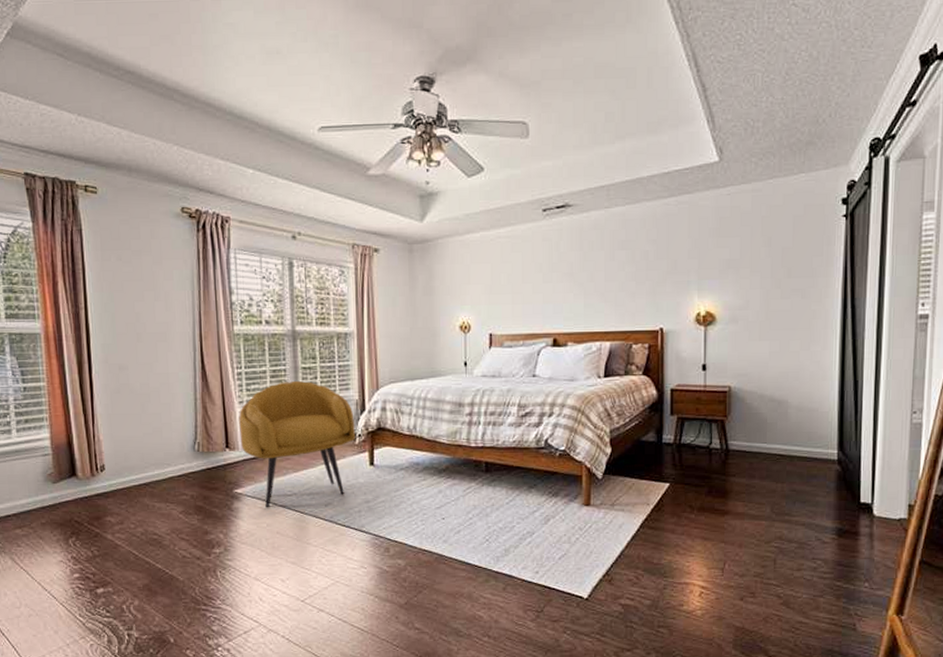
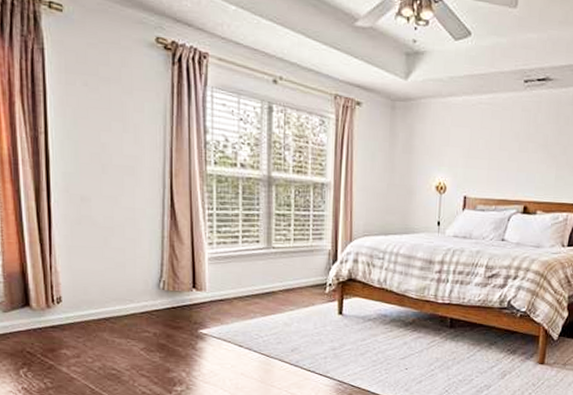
armchair: present [239,381,356,508] -> none [208,226,327,350]

